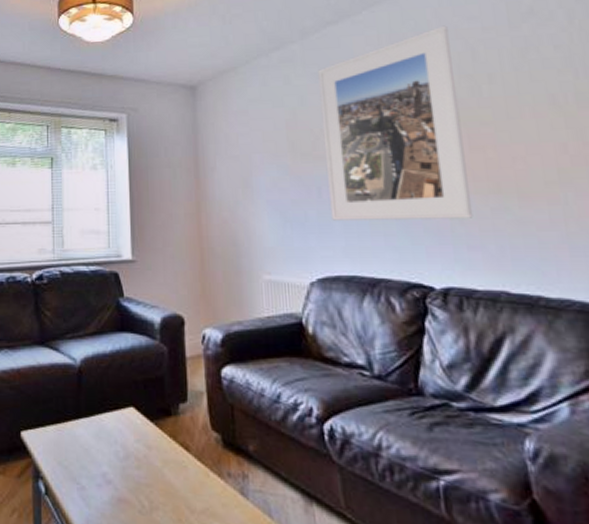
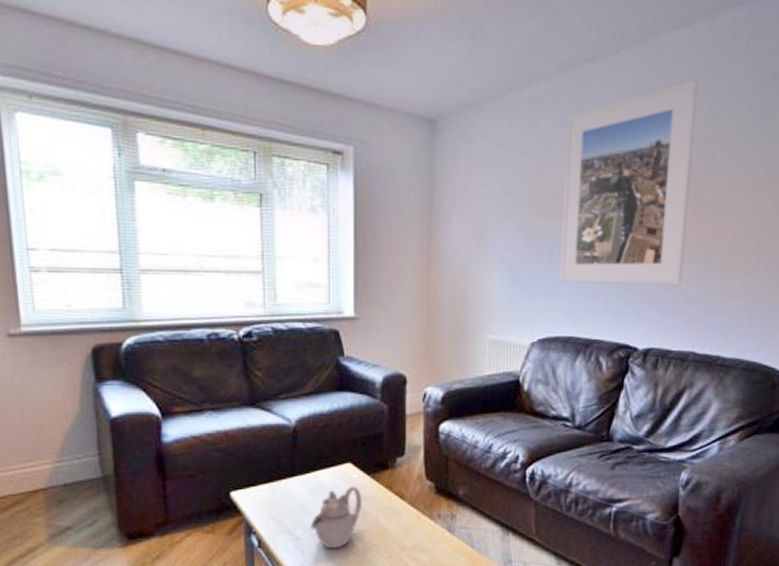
teapot: none [95,432,147,505] -> present [310,486,363,549]

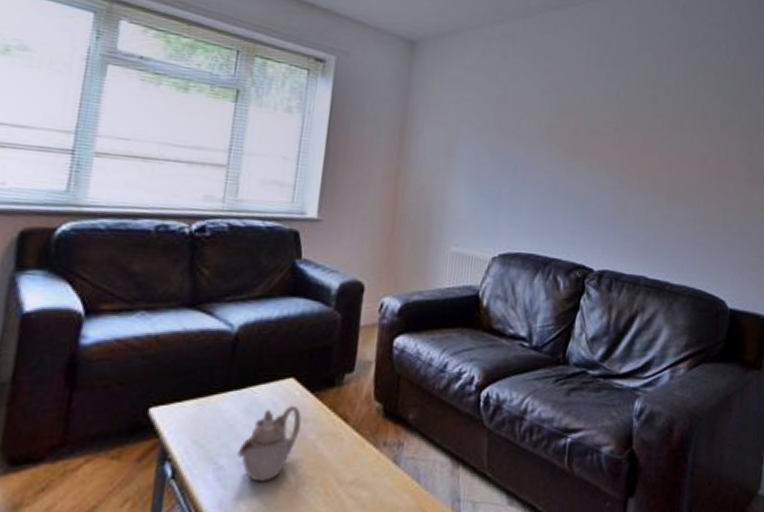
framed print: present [559,80,698,285] -> none [521,35,644,211]

